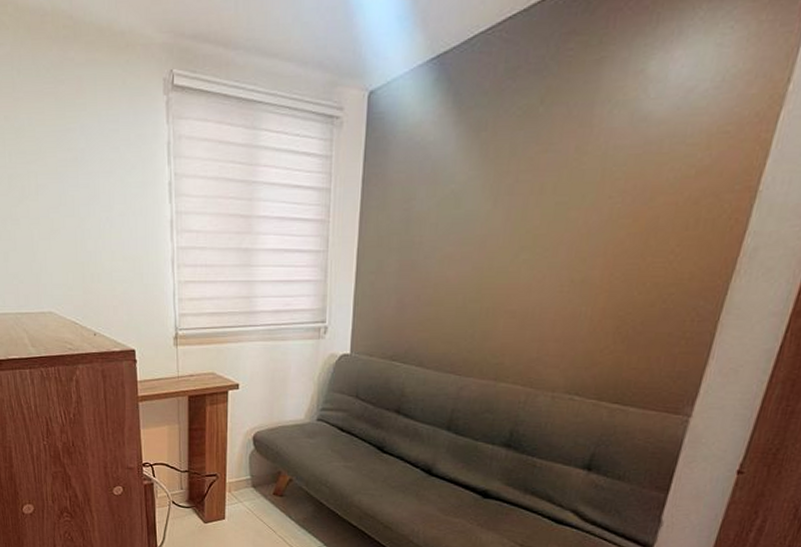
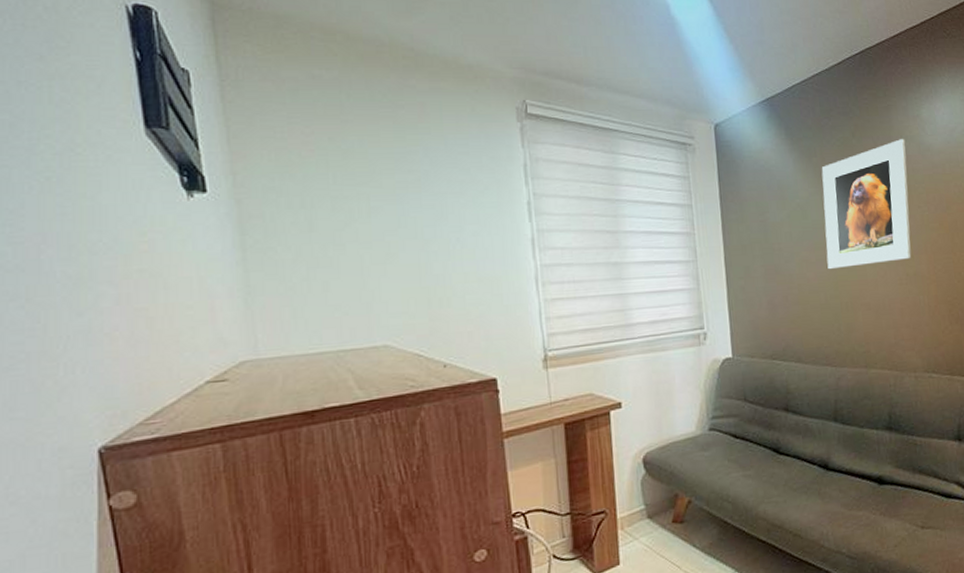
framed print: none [473,105,615,269] -> present [821,139,912,270]

